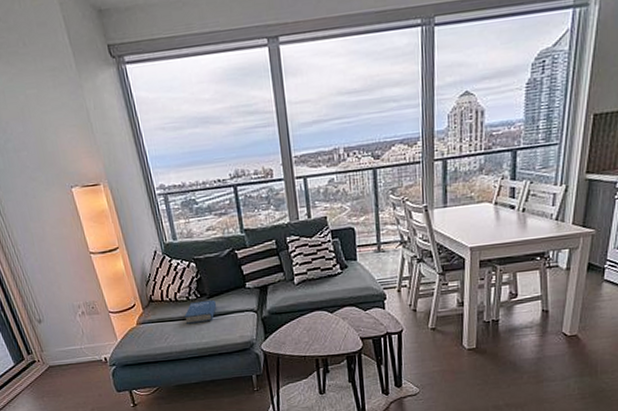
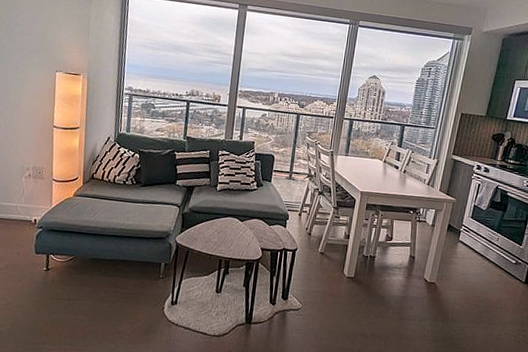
book: present [184,300,217,324] -> none [116,187,148,207]

